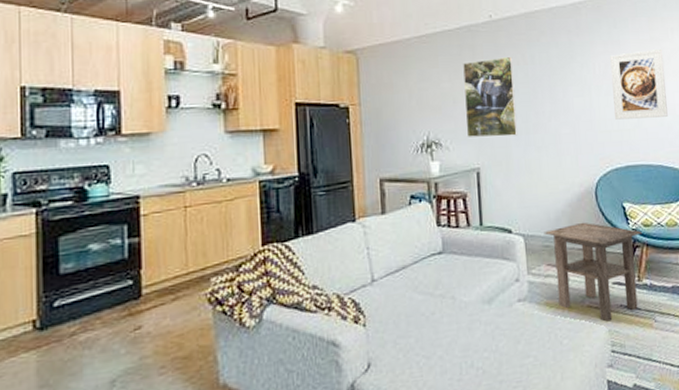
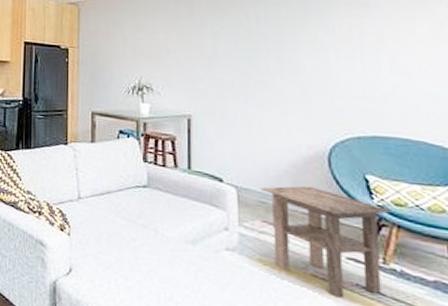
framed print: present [463,56,518,137] -> none [179,13,236,90]
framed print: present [610,49,668,120] -> none [356,15,437,89]

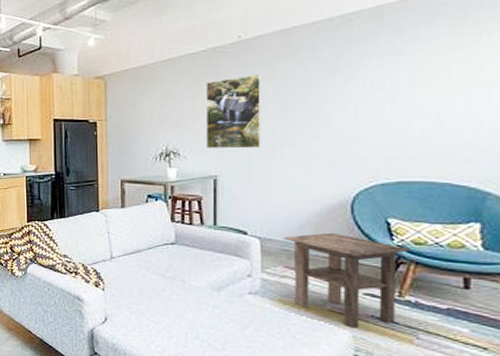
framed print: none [179,13,236,90] -> present [205,73,262,149]

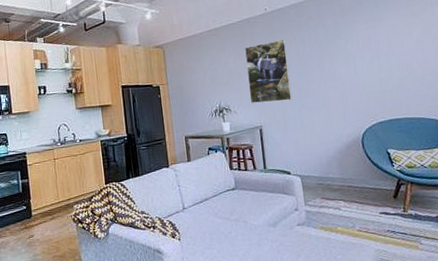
side table: present [283,232,412,328] -> none [317,165,407,243]

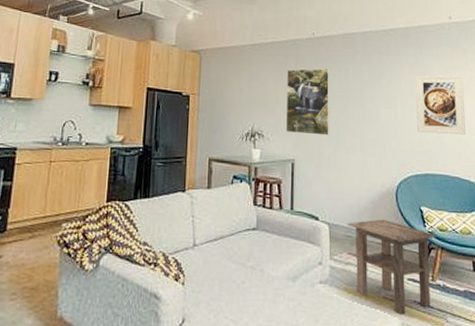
side table: none [317,165,407,243] -> present [347,219,439,315]
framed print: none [372,21,429,83] -> present [415,75,466,135]

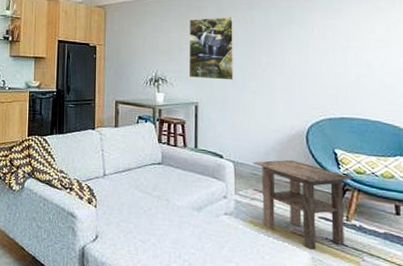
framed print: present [415,75,466,135] -> none [330,18,390,78]

